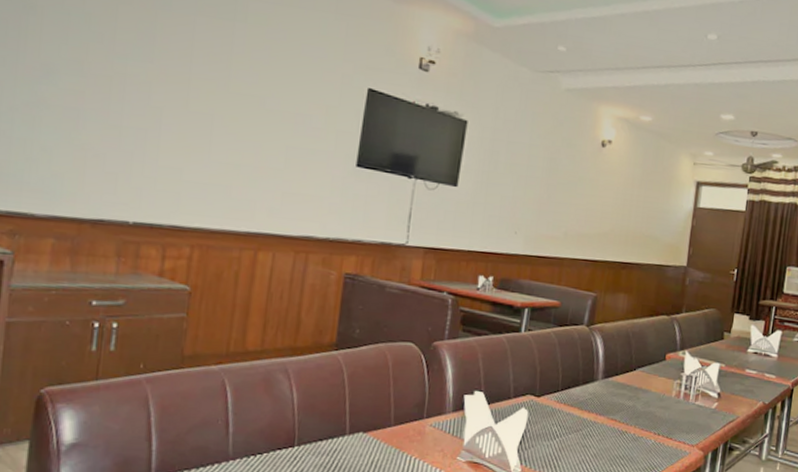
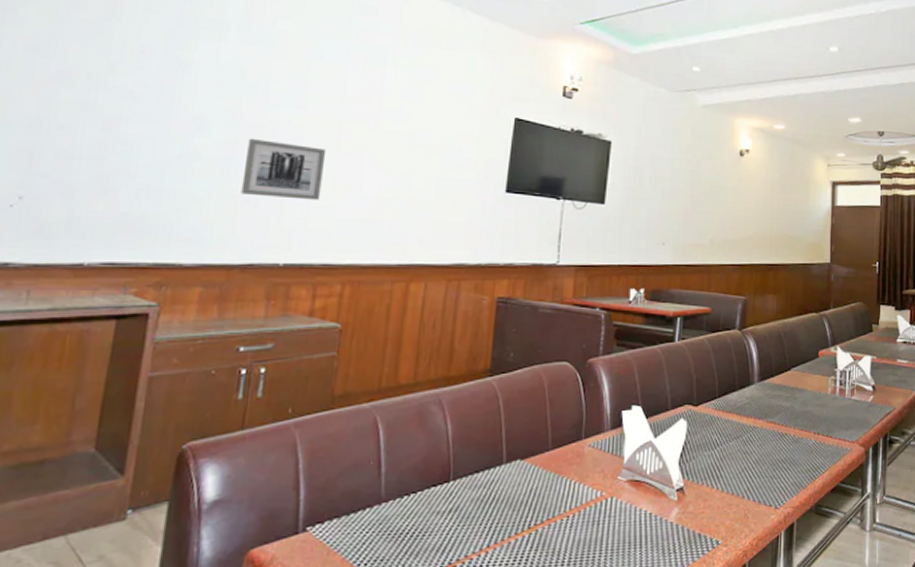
wall art: none [90,90,175,160] -> present [241,138,327,200]

